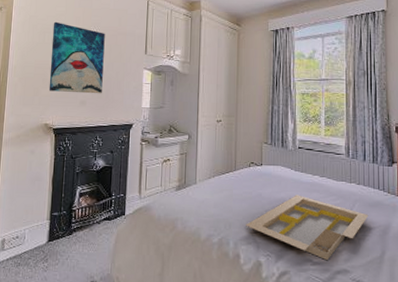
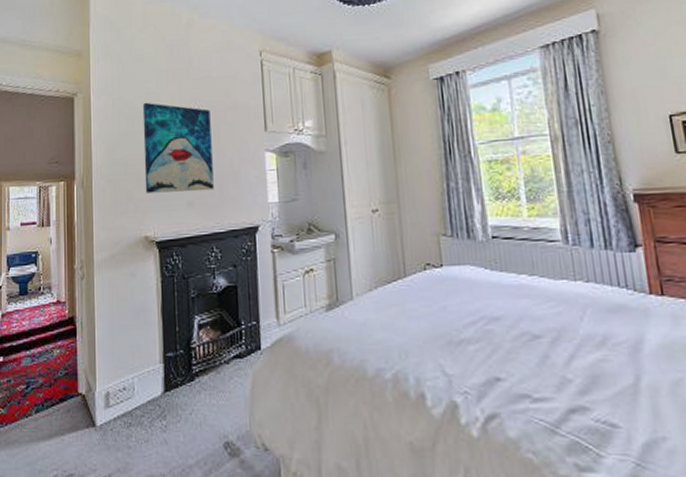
serving tray: present [246,195,369,261] -> none [428,303,609,396]

